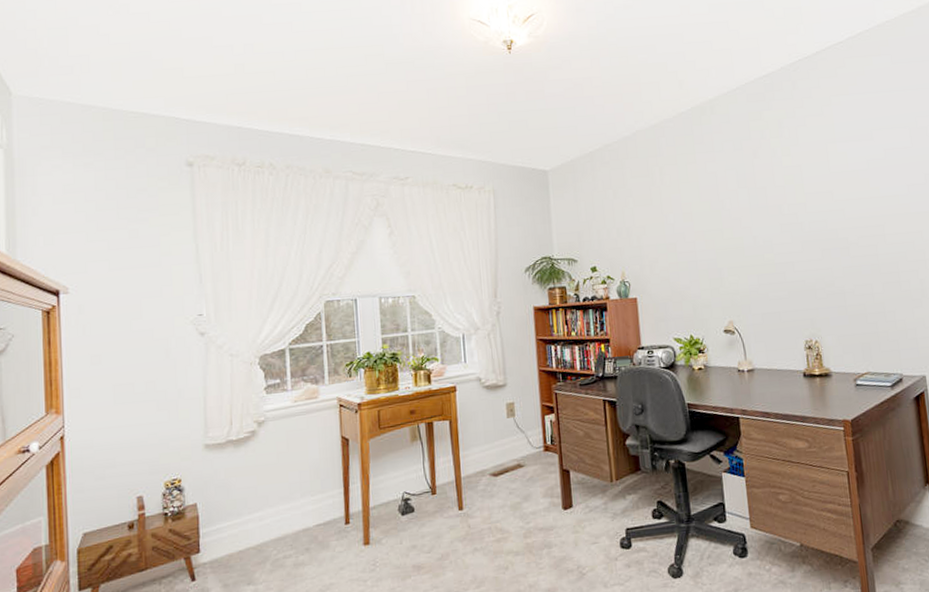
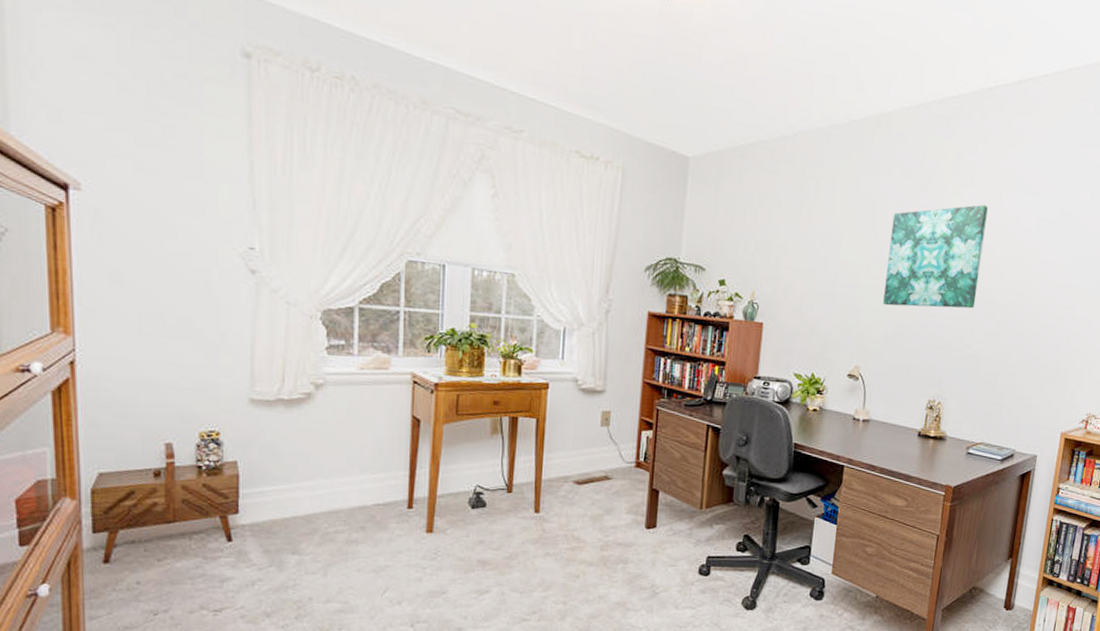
wall art: none [733,158,828,262] -> present [883,204,988,309]

